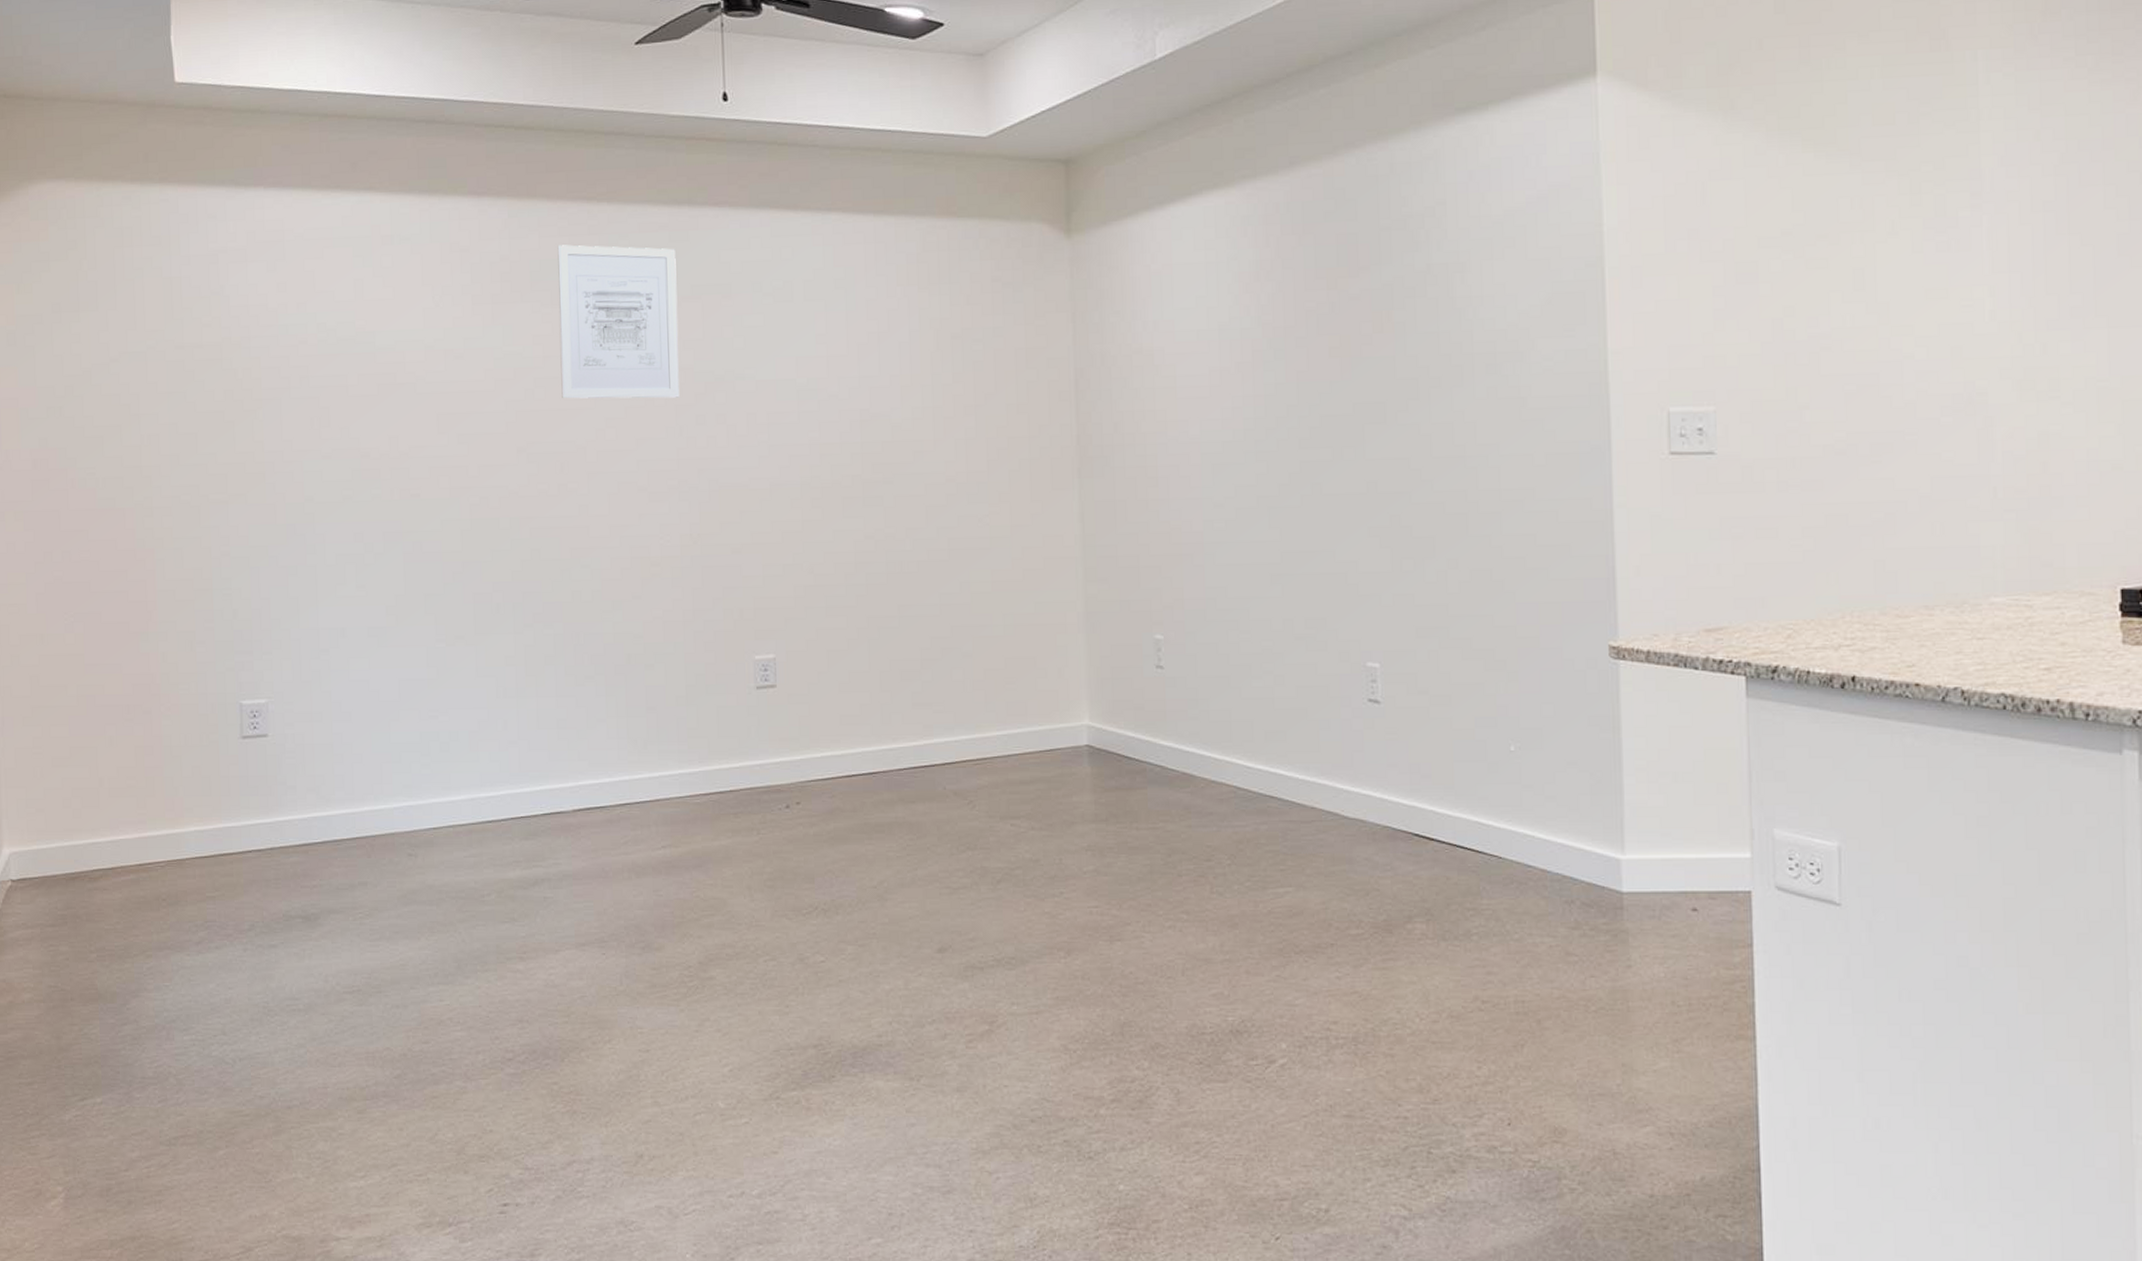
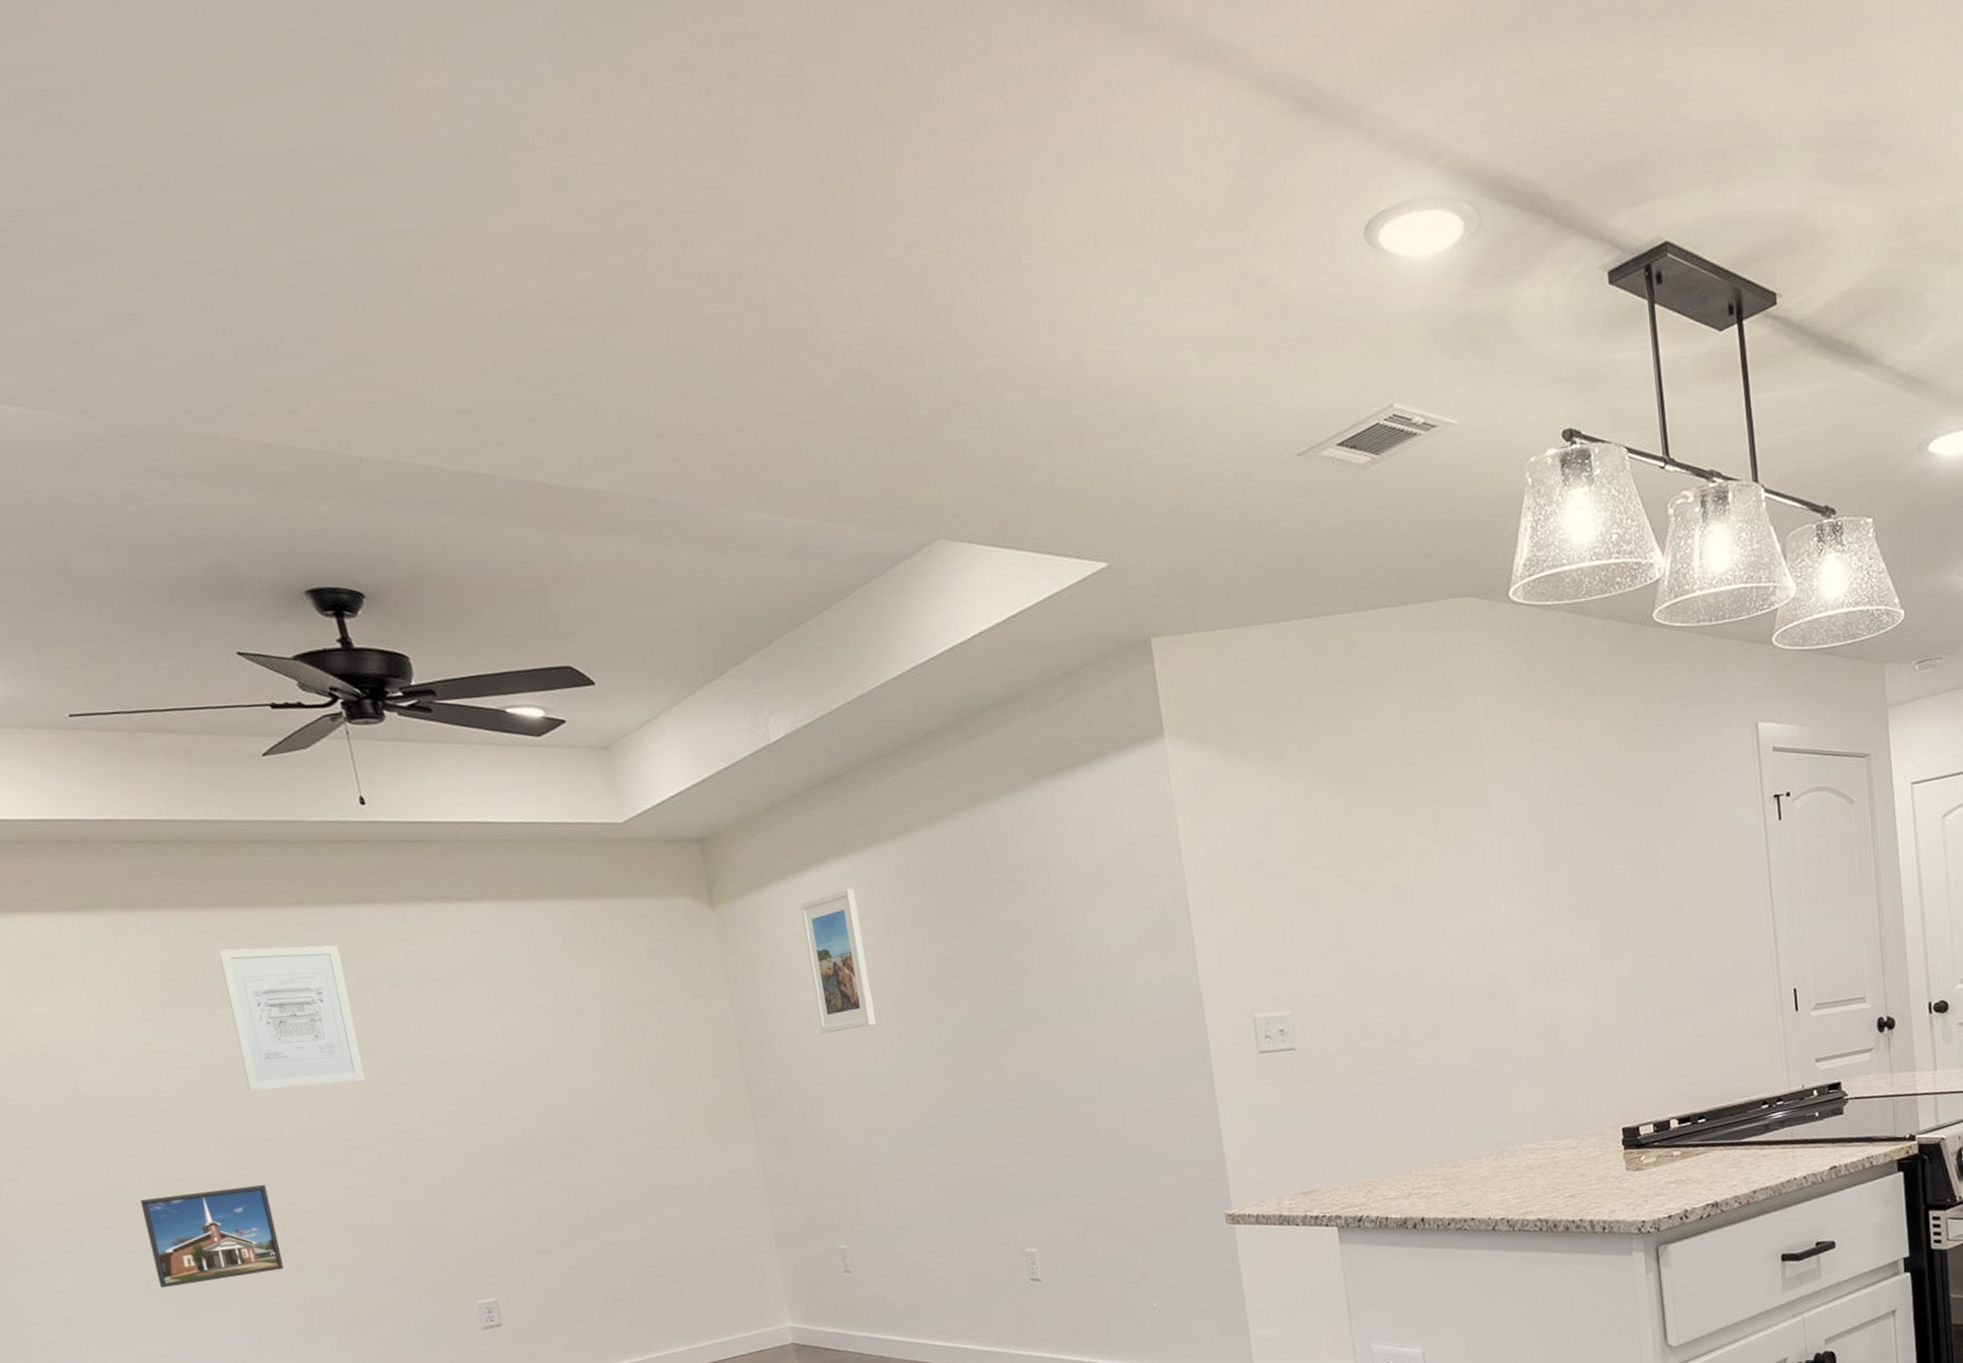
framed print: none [434,501,564,605] -> present [141,1184,284,1289]
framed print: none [1163,225,1229,388] -> present [800,888,876,1034]

